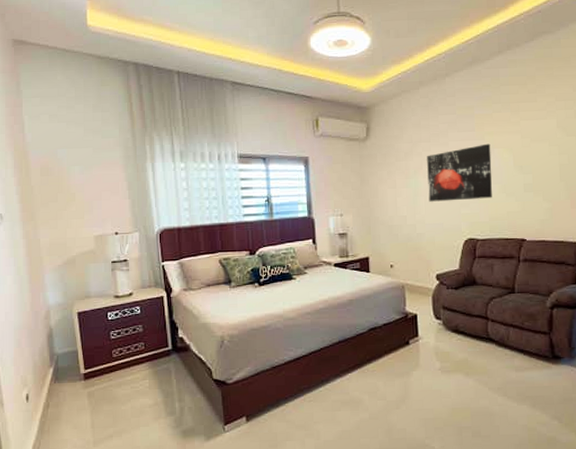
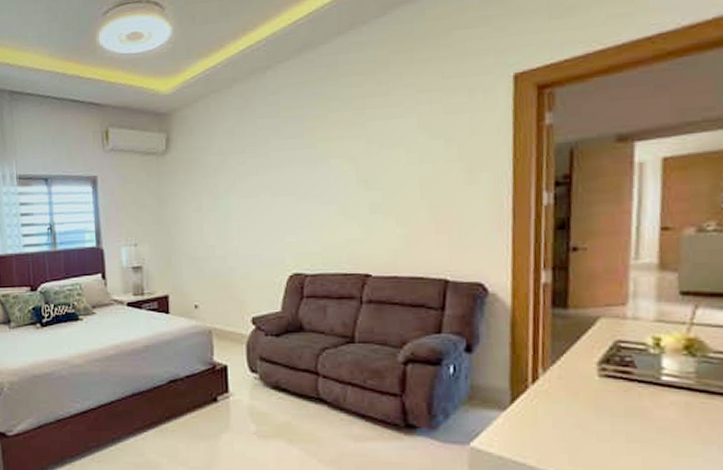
wall art: present [427,143,492,202] -> none [241,152,327,228]

